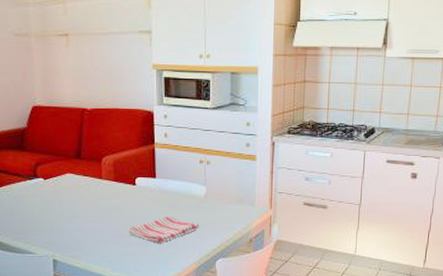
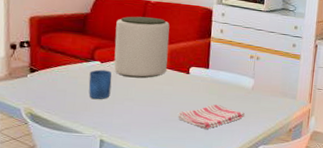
mug: none [34,187,58,218] -> present [88,69,112,99]
plant pot: none [54,126,111,193] -> present [114,16,170,78]

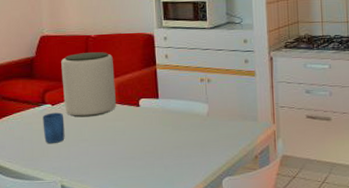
dish towel: present [178,104,246,129] -> none [134,136,204,164]

